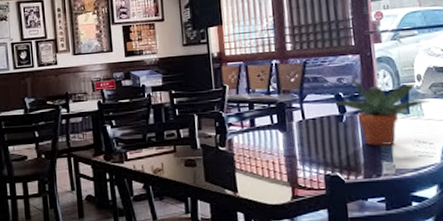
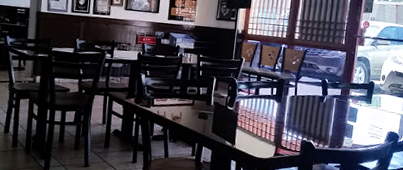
potted plant: present [332,78,431,146] -> none [318,69,387,125]

